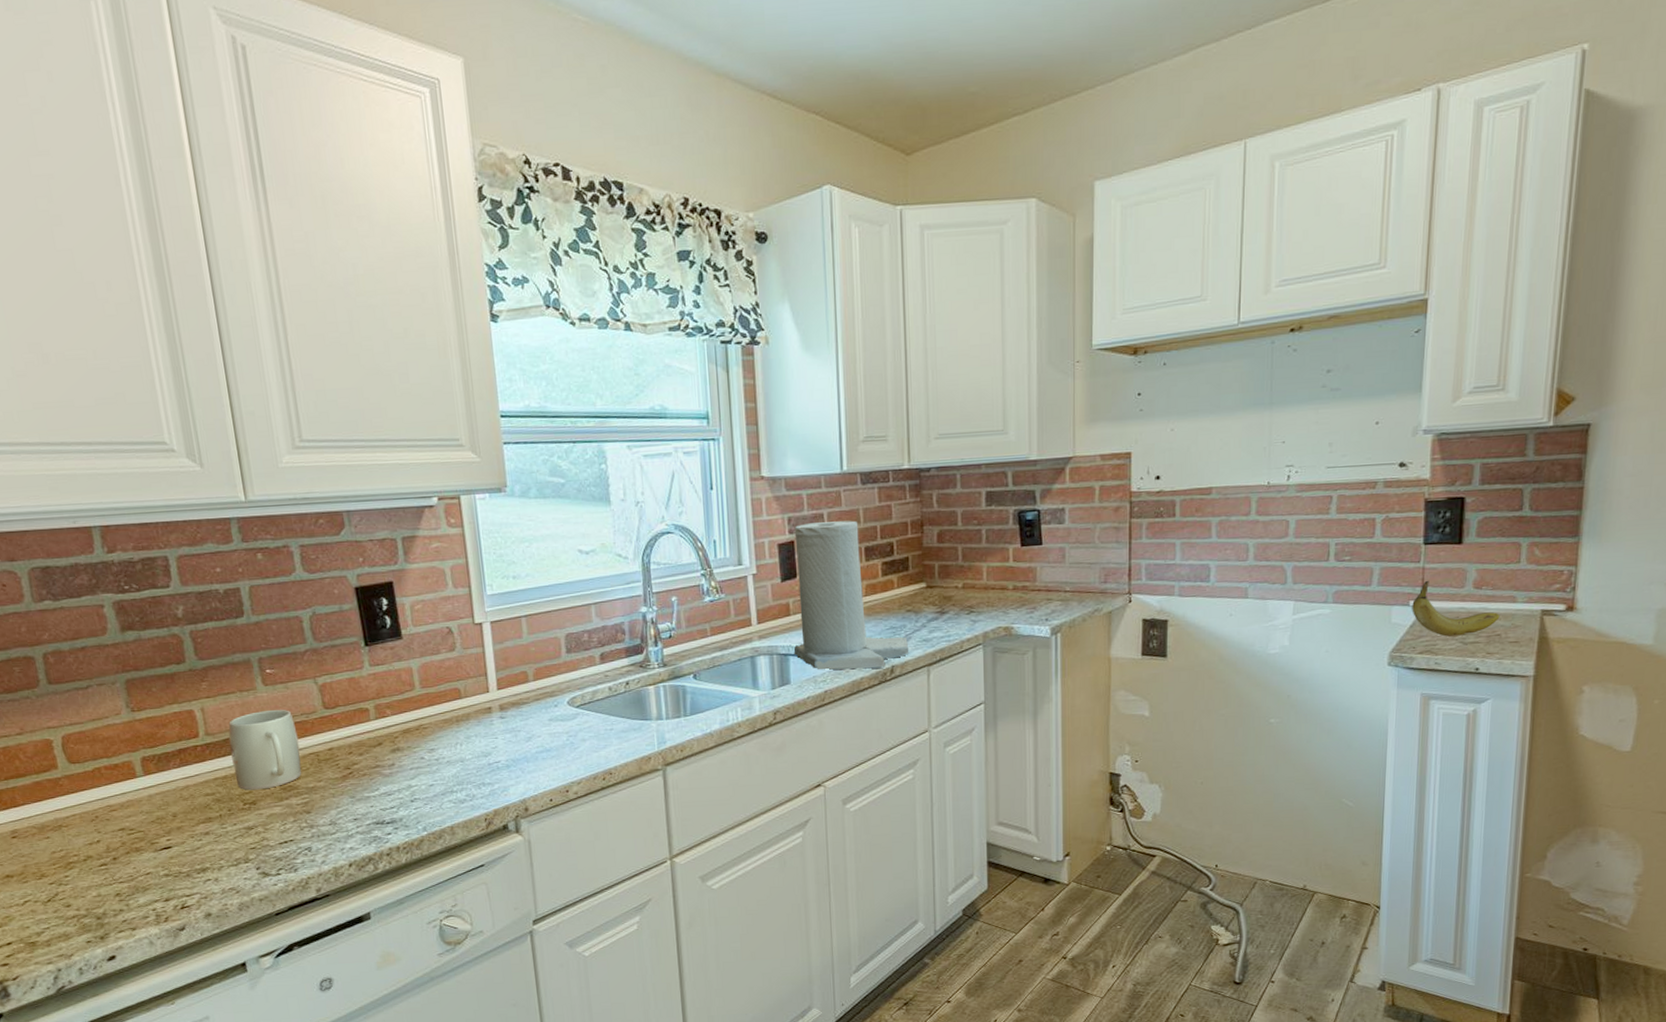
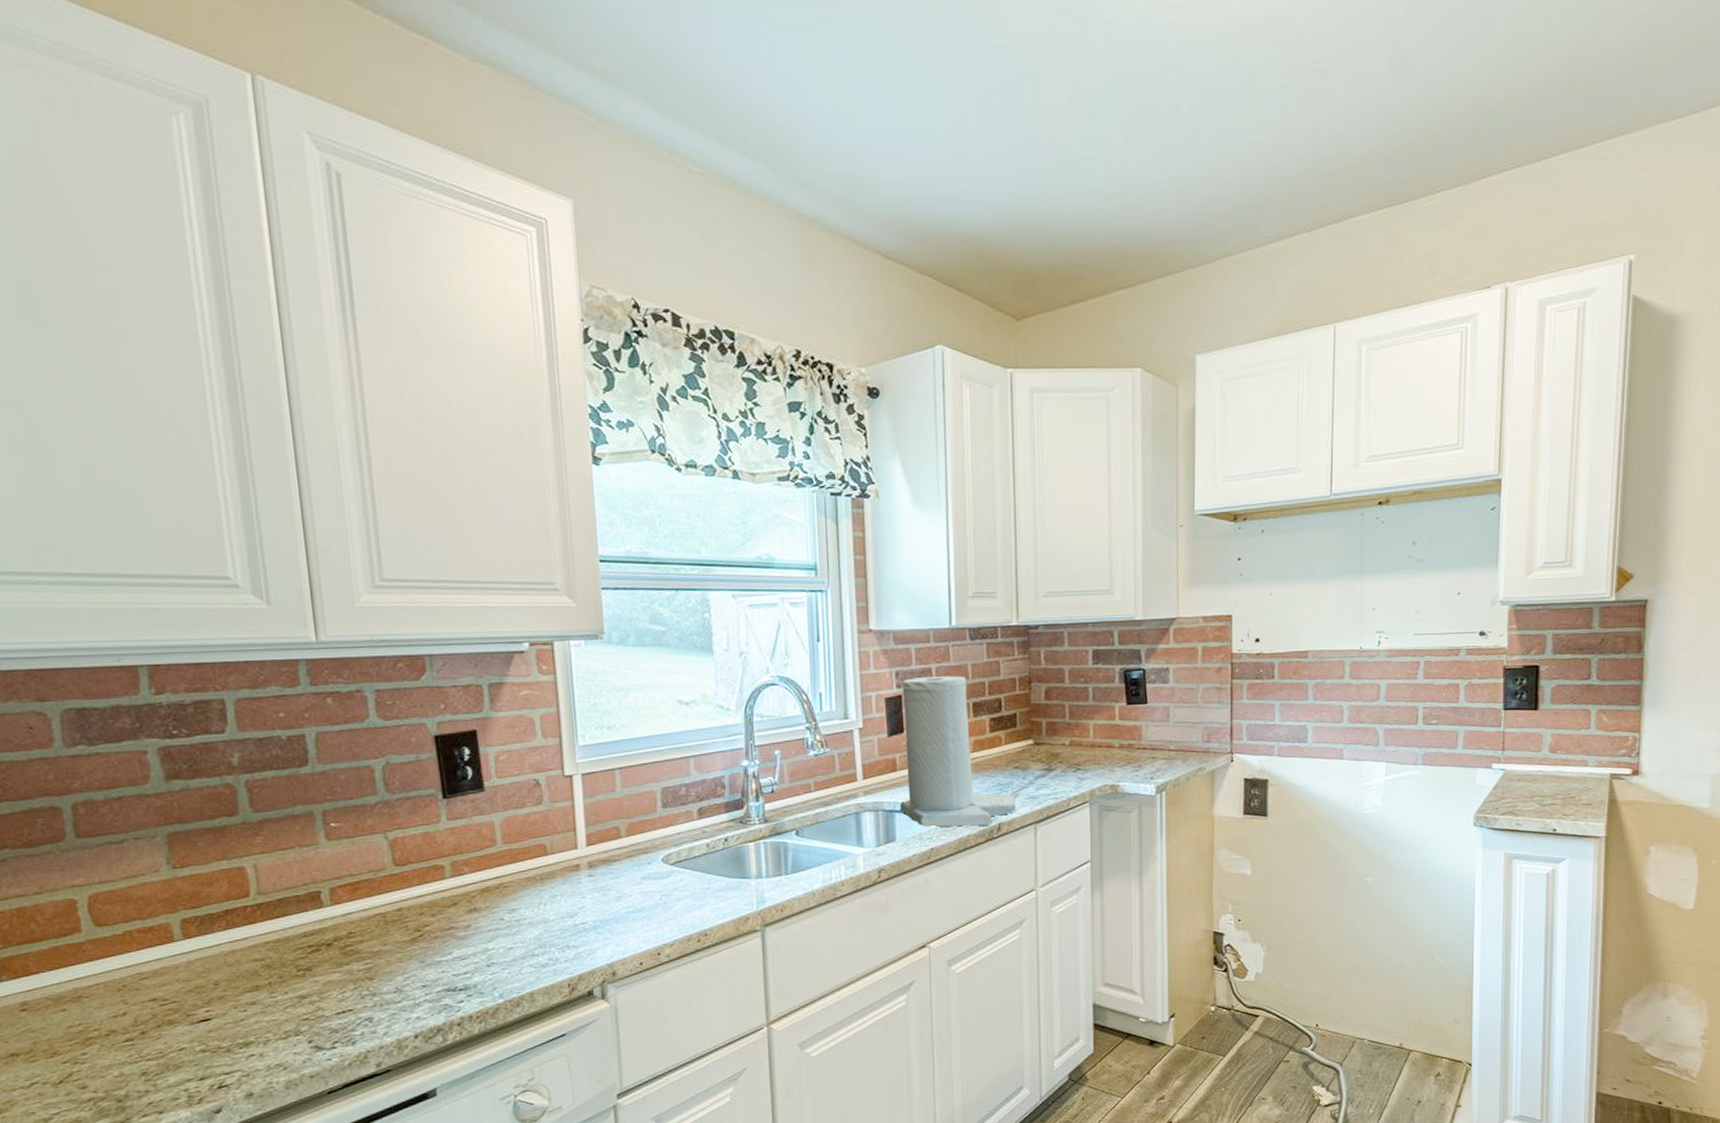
mug: present [228,709,302,791] -> none [283,866,366,955]
fruit: present [1412,580,1500,637] -> none [1494,744,1574,799]

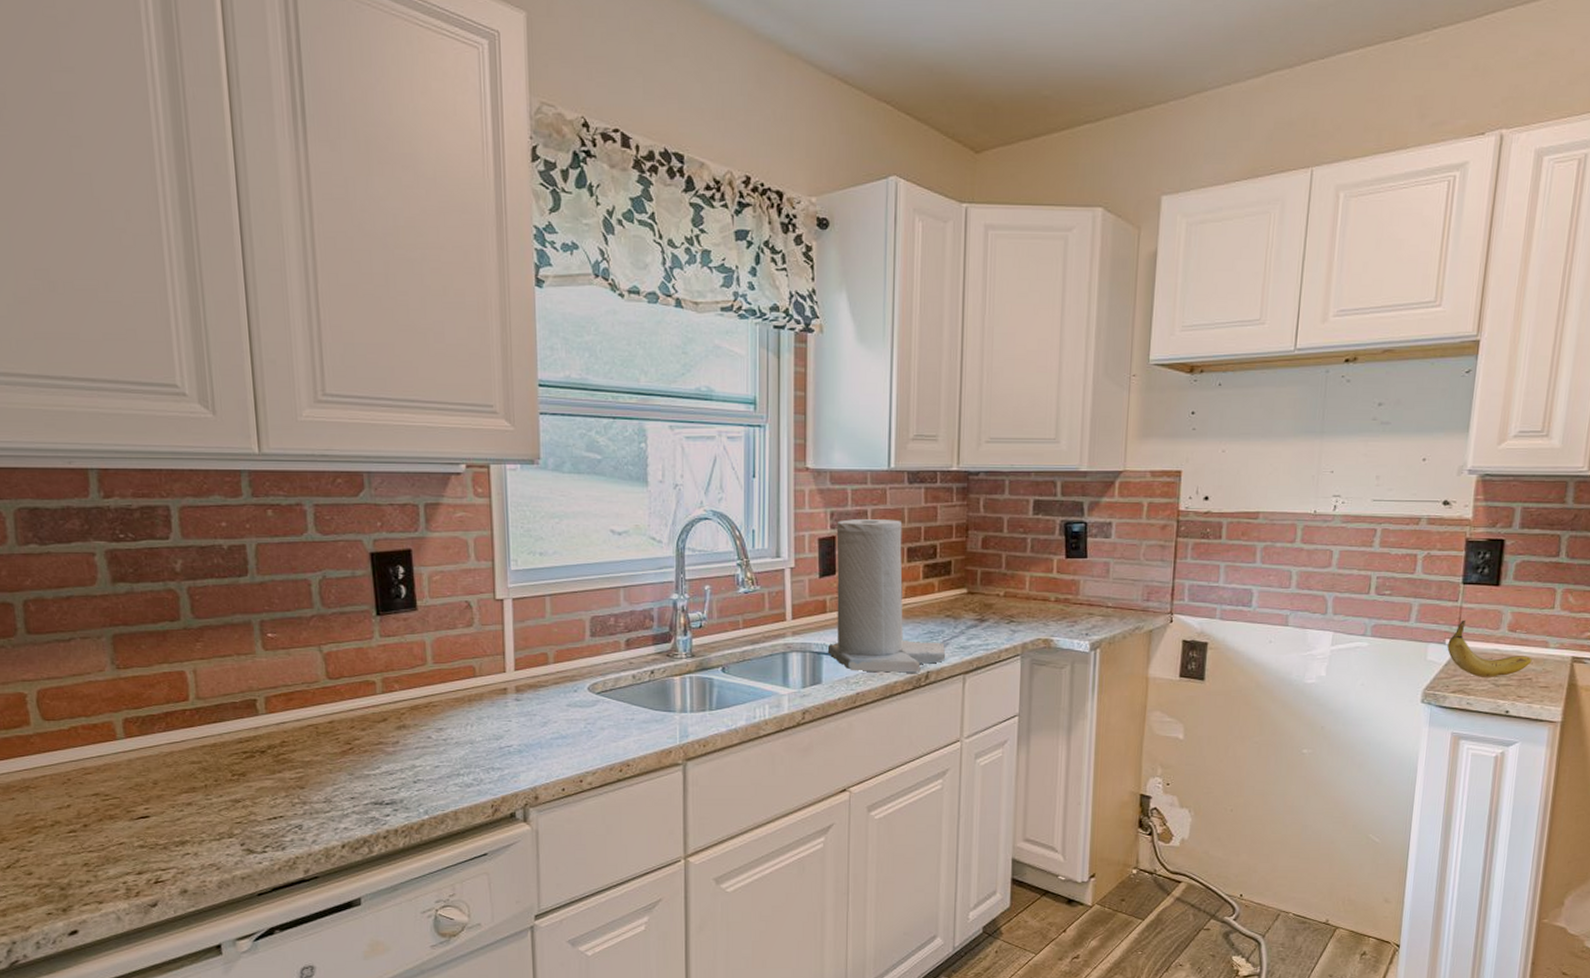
fruit: none [1494,744,1574,799] -> present [1447,619,1532,677]

